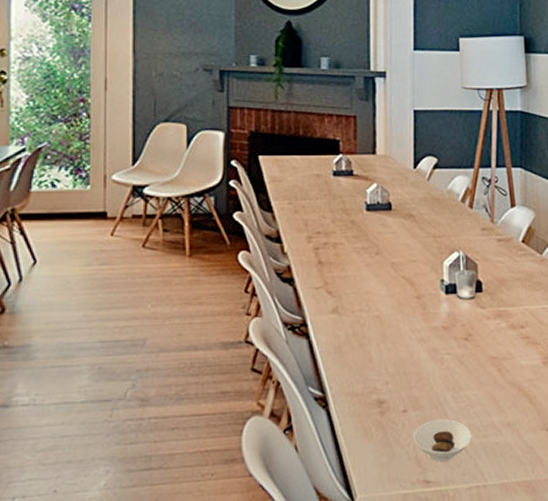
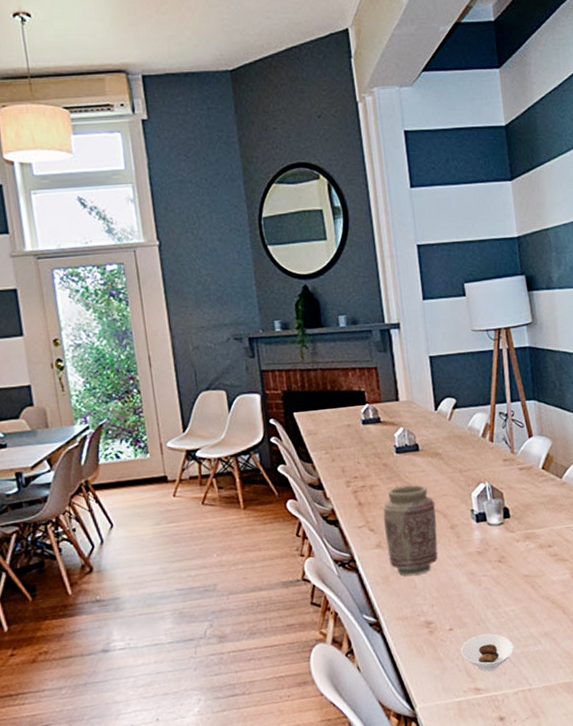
vase: none [343,245,403,347] -> present [383,484,438,576]

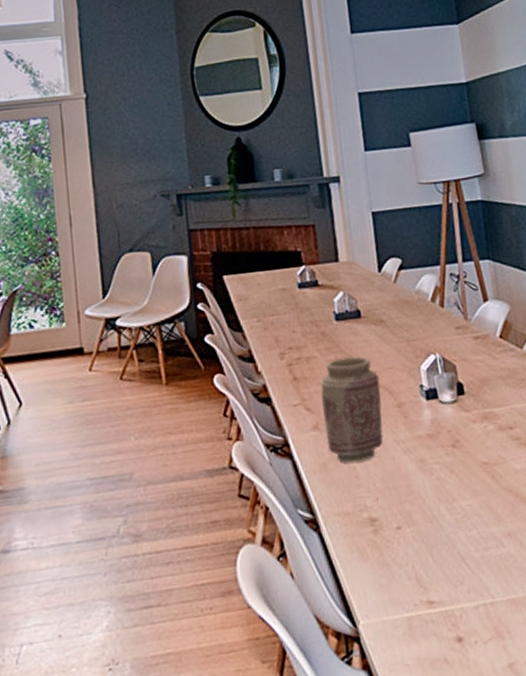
saucer: present [461,633,514,671] -> none [411,533,472,580]

